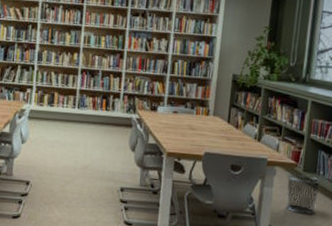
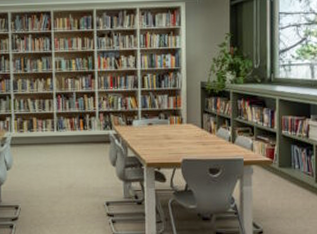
waste bin: present [285,173,321,214] -> none [265,170,298,209]

